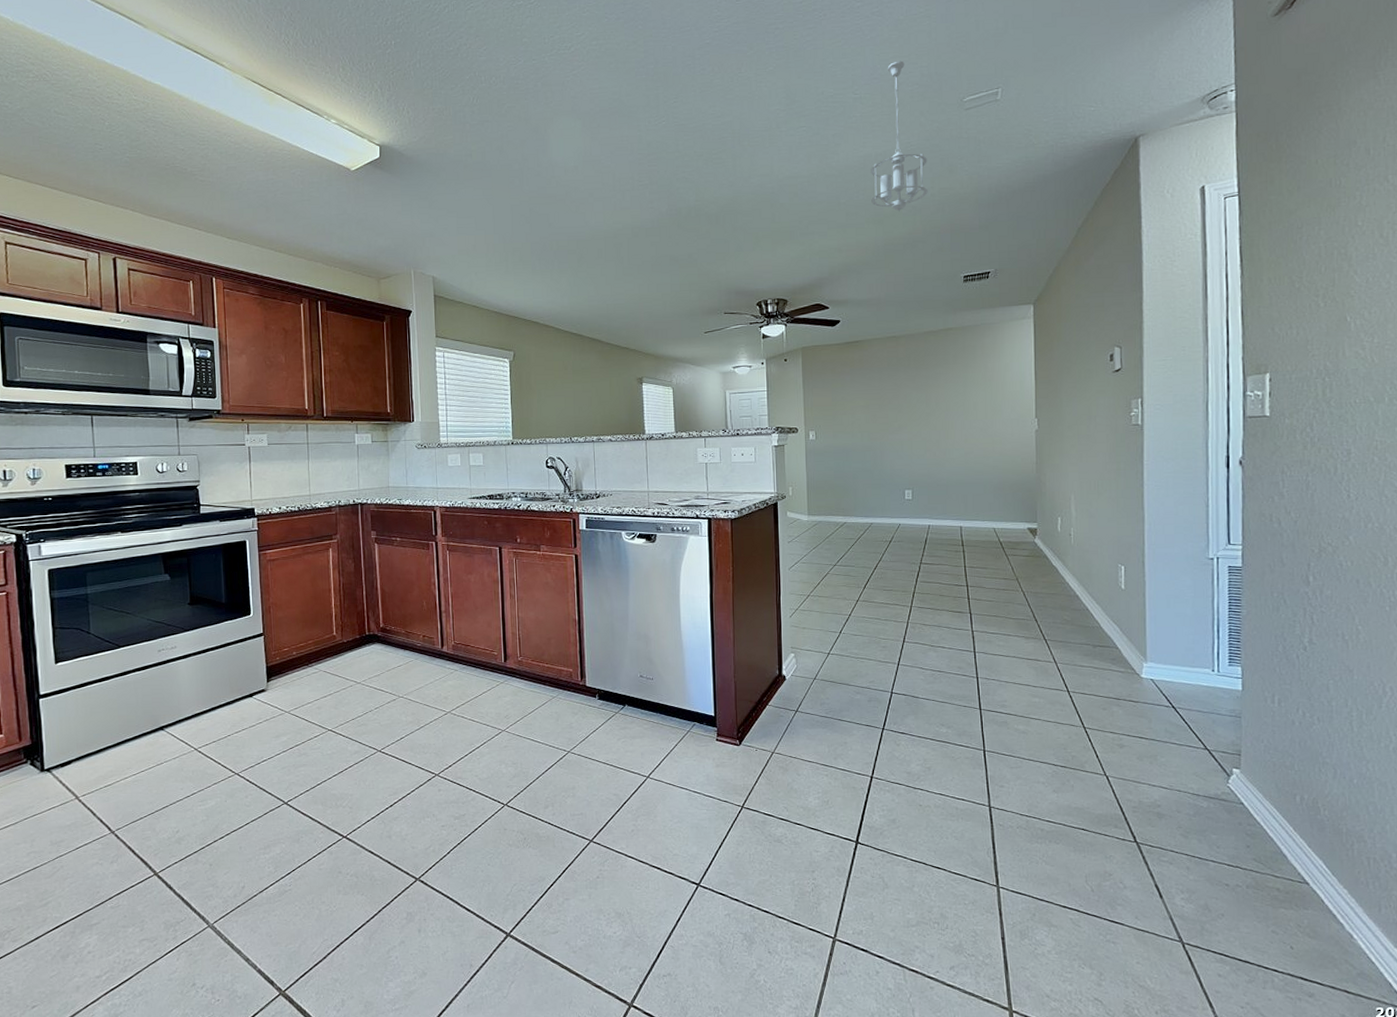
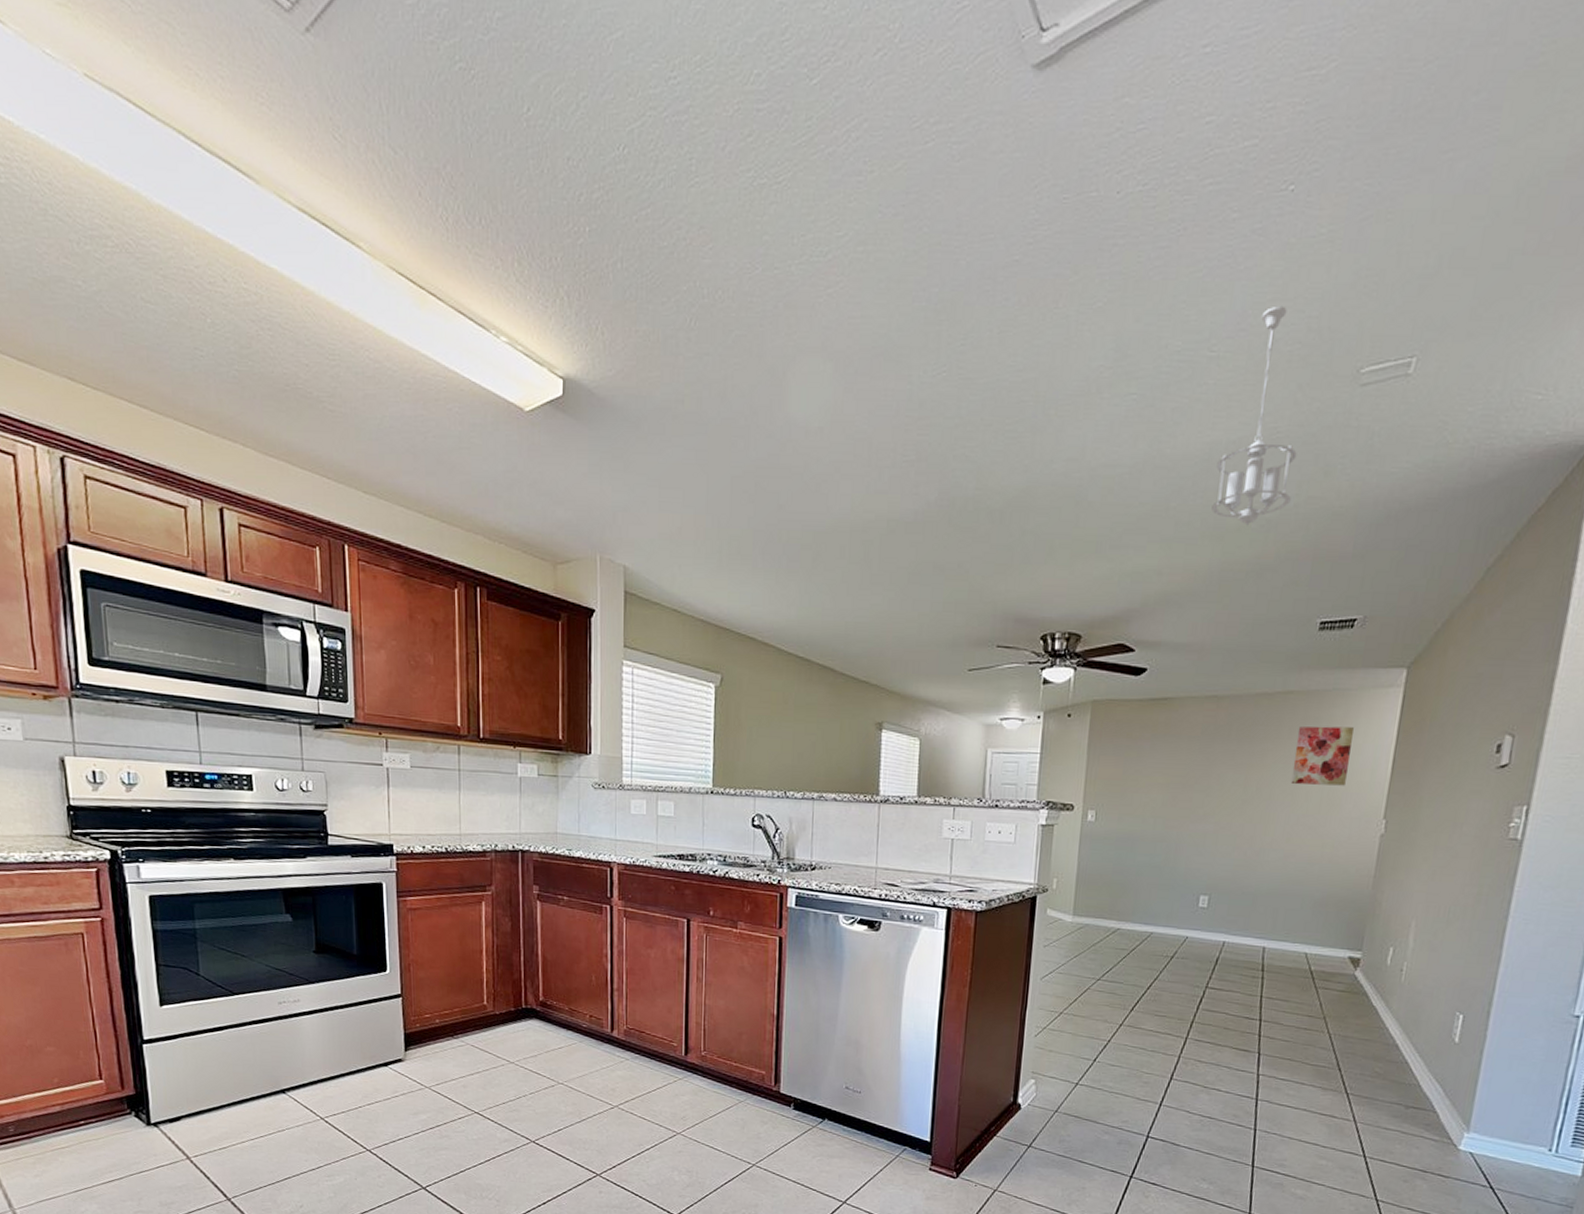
wall art: none [960,351,1002,397] -> present [1290,726,1354,786]

